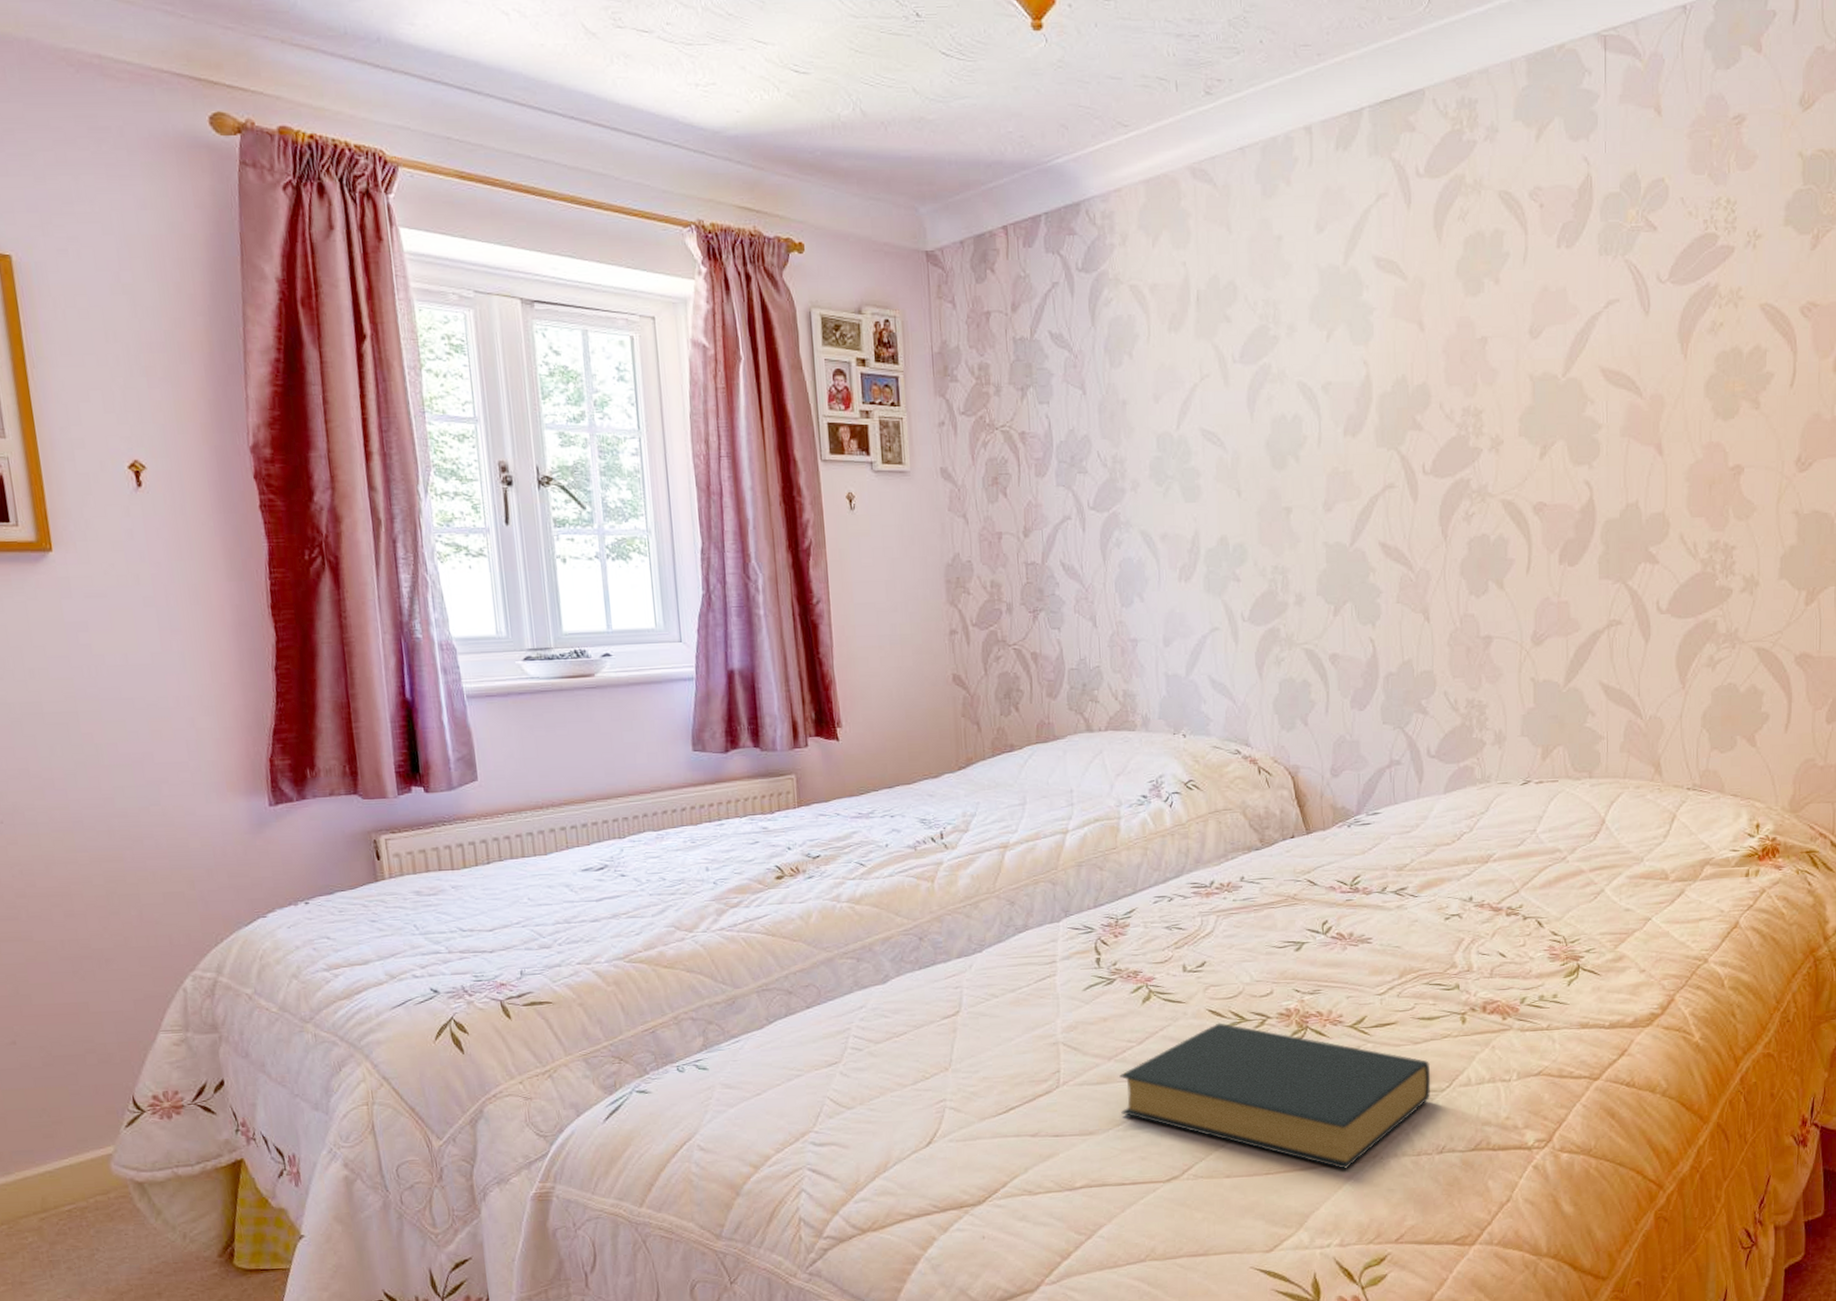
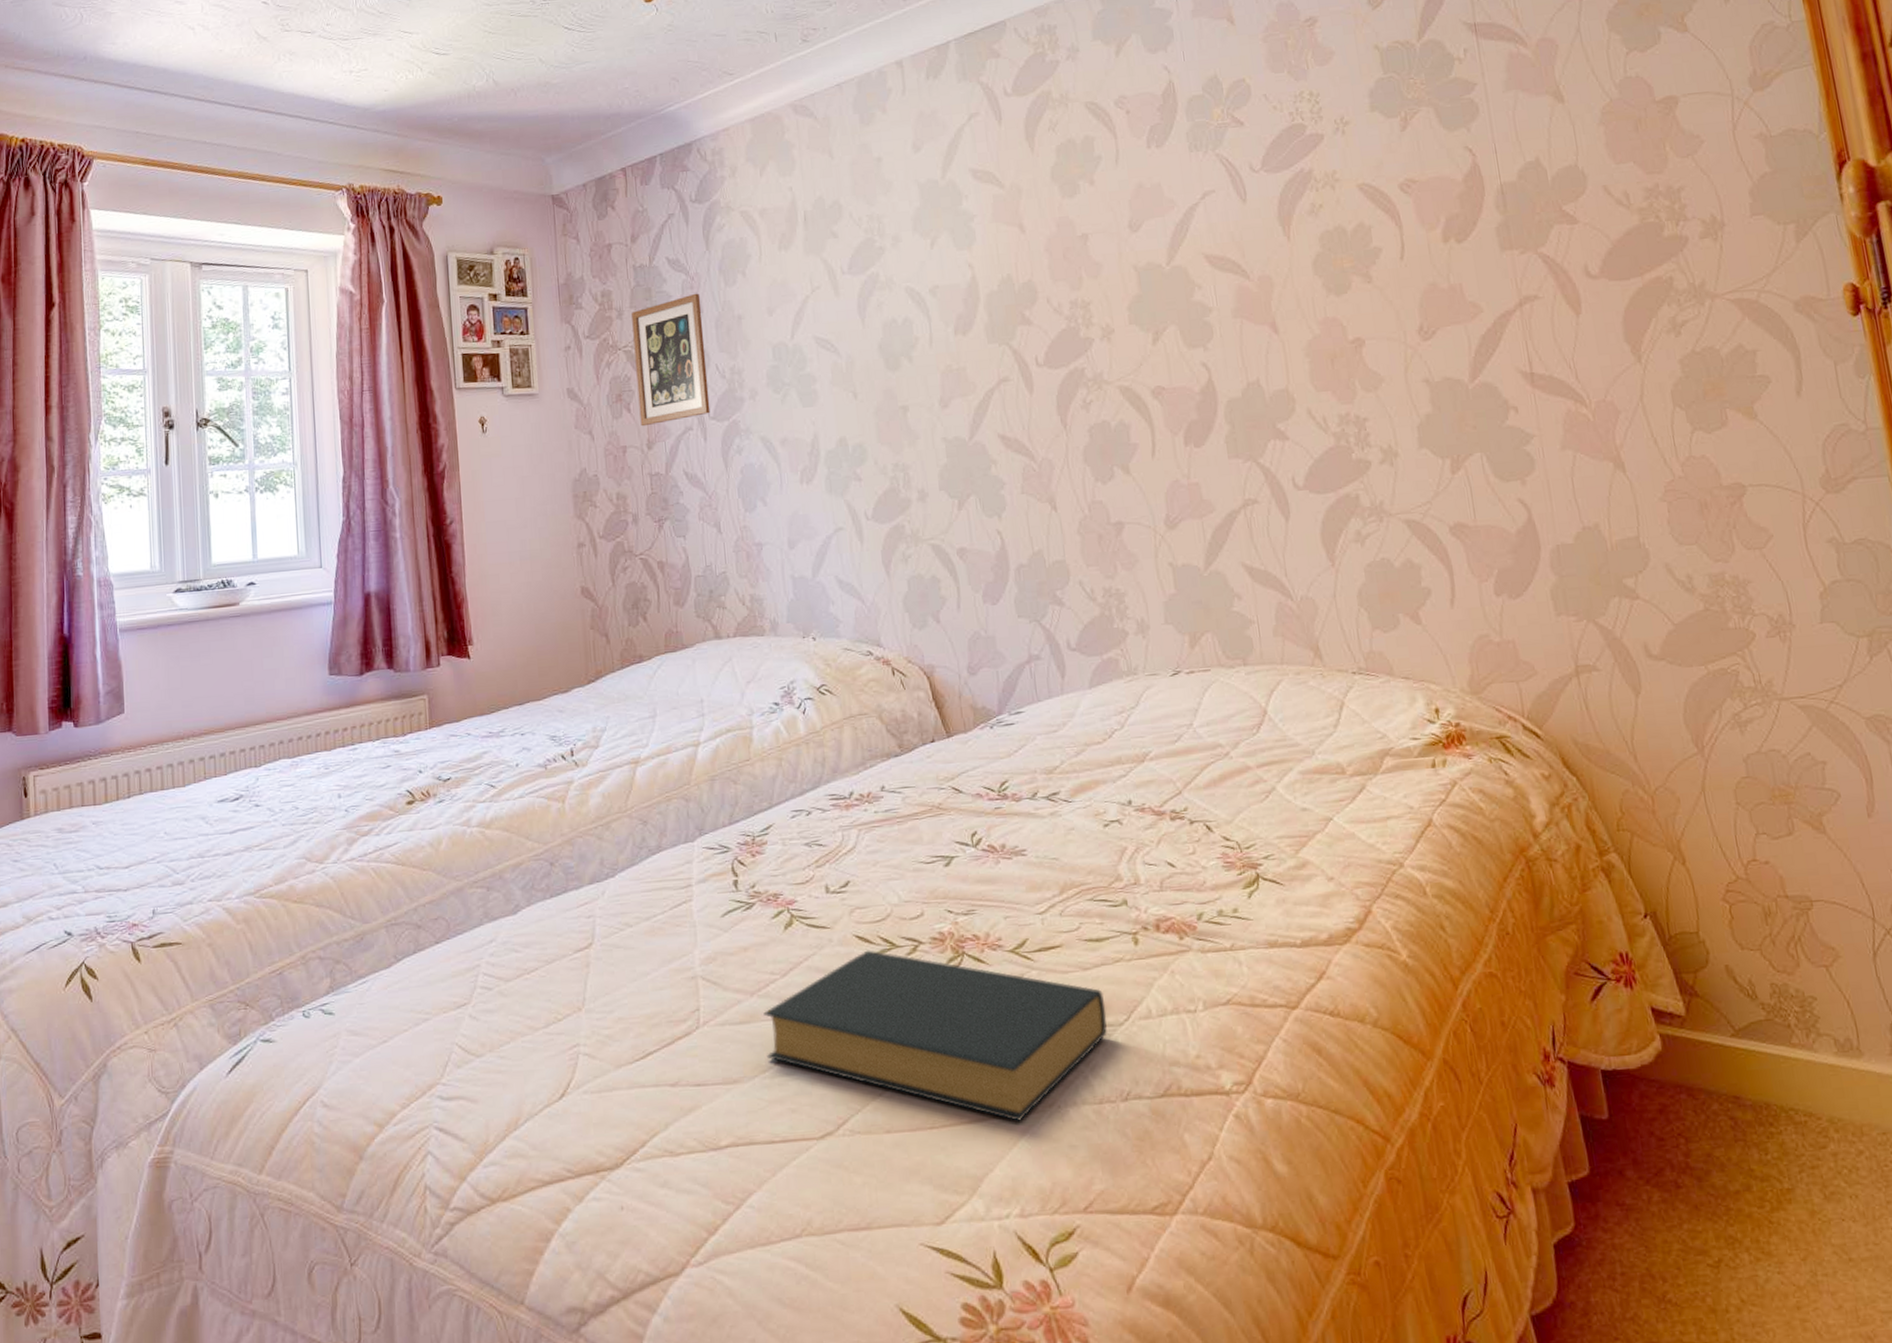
picture frame: none [1010,373,1090,513] -> present [631,293,711,427]

